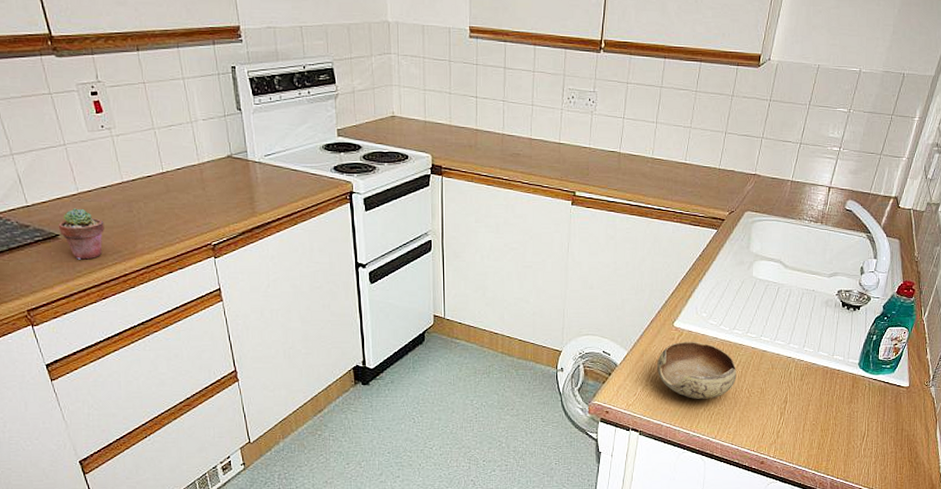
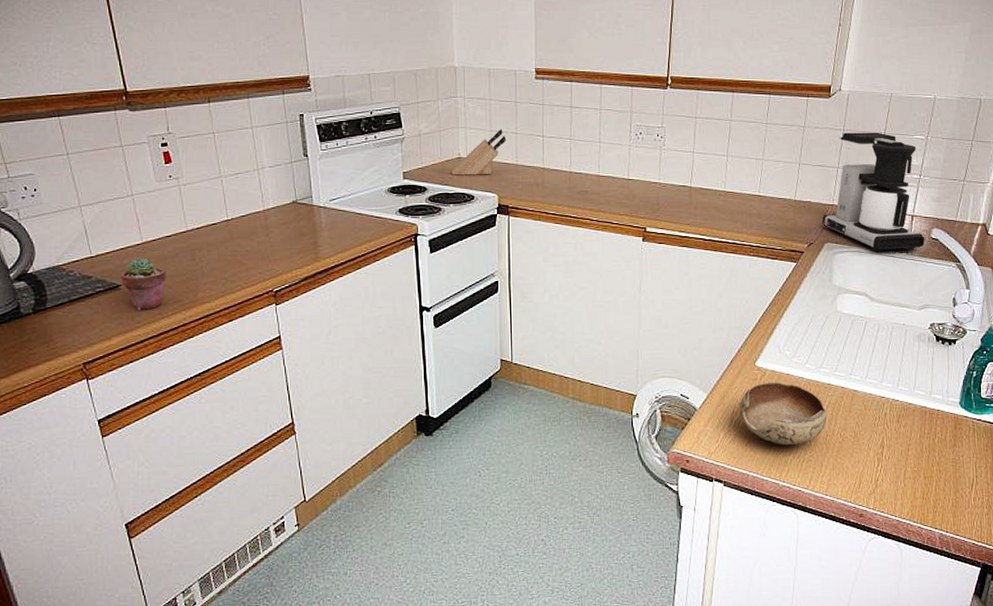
knife block: none [385,88,441,135] -> present [451,129,507,176]
coffee maker: none [743,103,840,222] -> present [821,132,925,253]

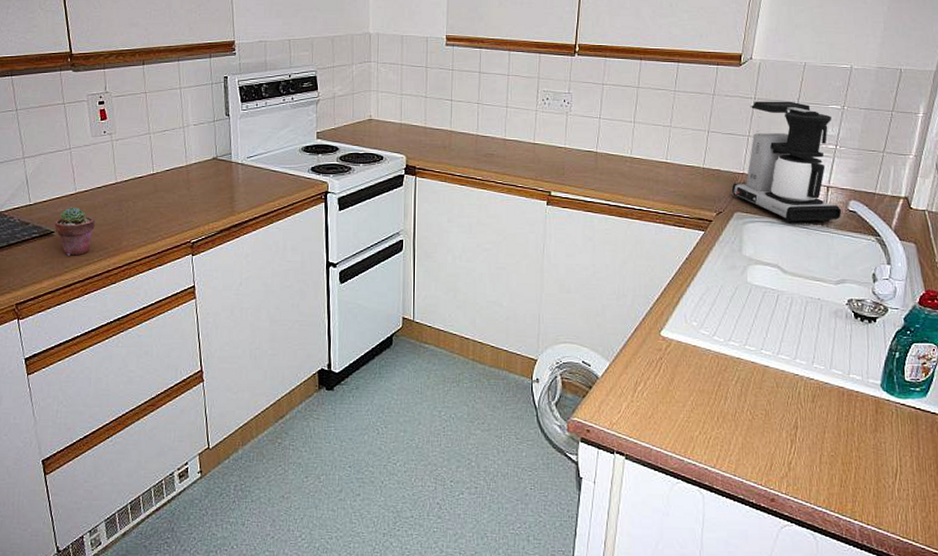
knife block: present [451,129,507,176] -> none [362,92,416,137]
bowl: present [740,381,827,445] -> none [643,353,736,420]

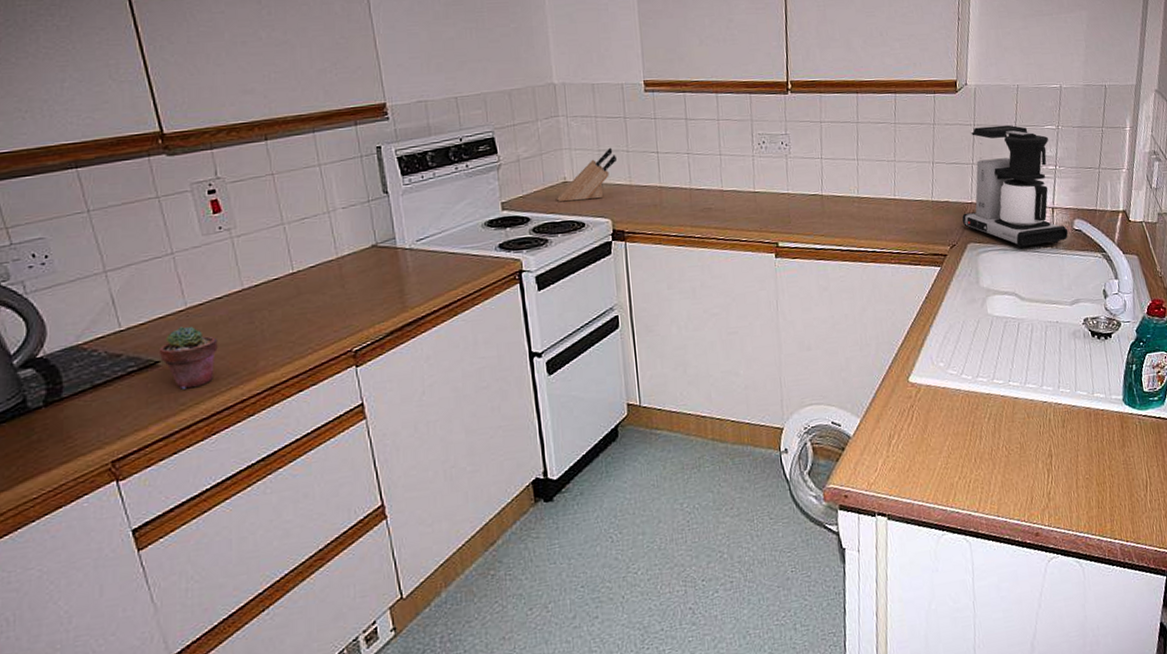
knife block: none [362,92,416,137] -> present [557,147,618,202]

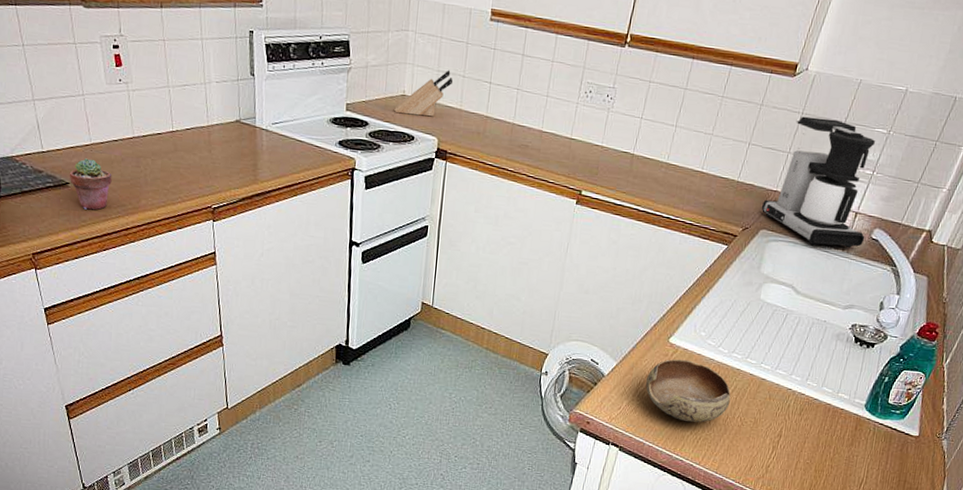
bowl: none [896,396,990,467] -> present [646,359,731,423]

